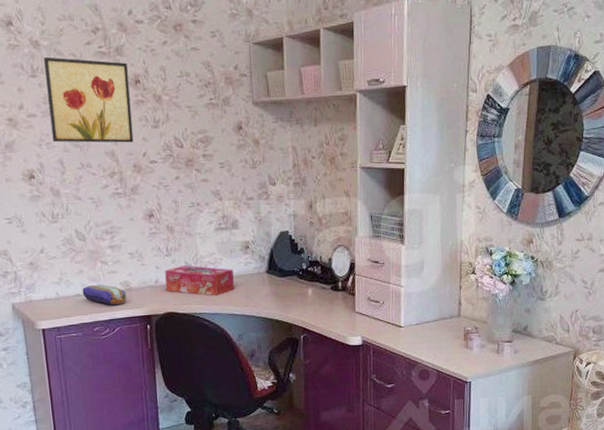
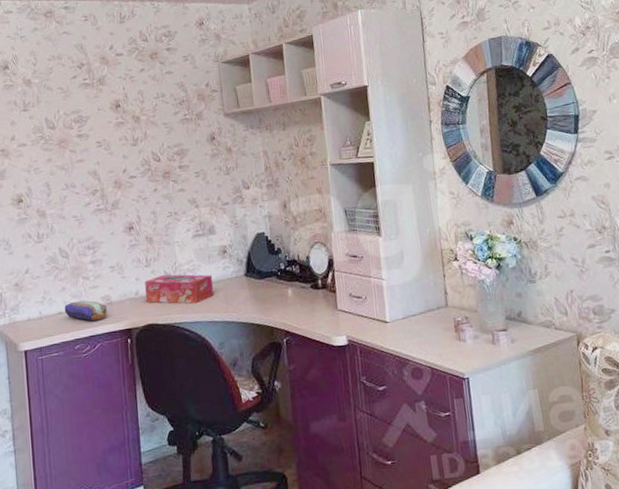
wall art: present [44,56,134,143] -> none [35,90,115,168]

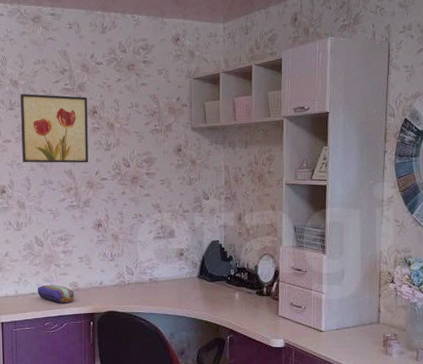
wall art: none [35,90,115,168] -> present [20,93,89,163]
tissue box: present [145,274,214,304] -> none [109,269,169,298]

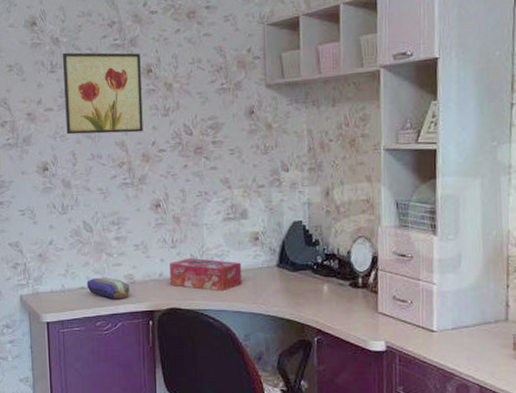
tissue box: none [109,269,169,298] -> present [170,257,242,292]

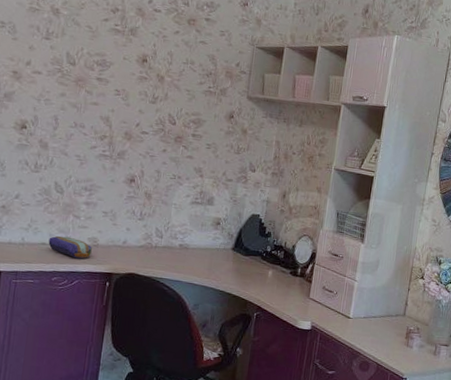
wall art: present [63,52,143,135] -> none [52,24,138,113]
tissue box: present [170,257,242,292] -> none [133,230,202,265]

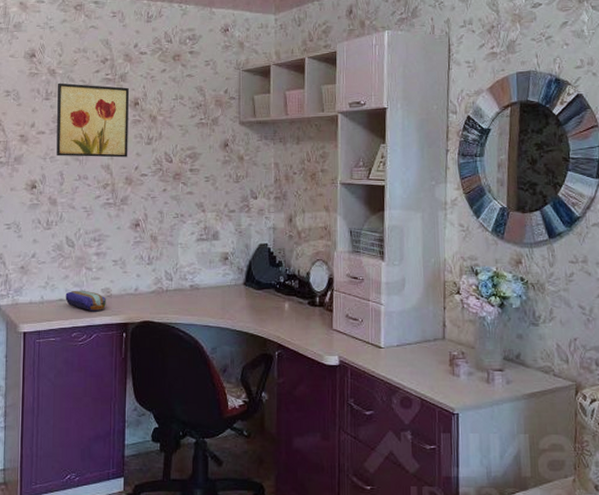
wall art: none [52,24,138,113] -> present [56,82,129,158]

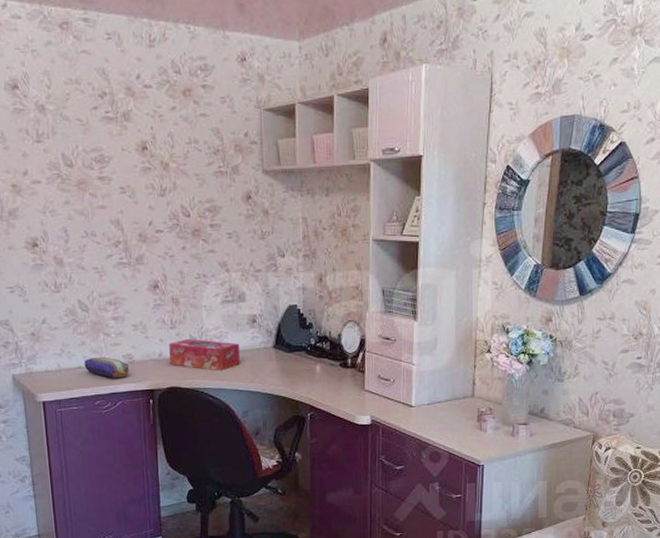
wall art: present [56,82,129,158] -> none [50,121,140,211]
tissue box: none [145,274,212,307] -> present [169,338,240,371]

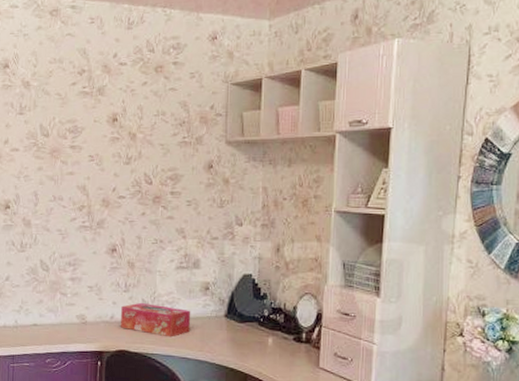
pencil case: present [84,357,129,379] -> none [39,315,81,339]

